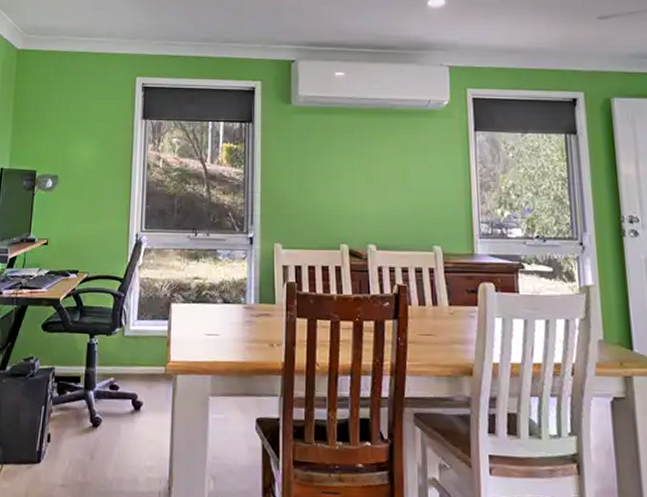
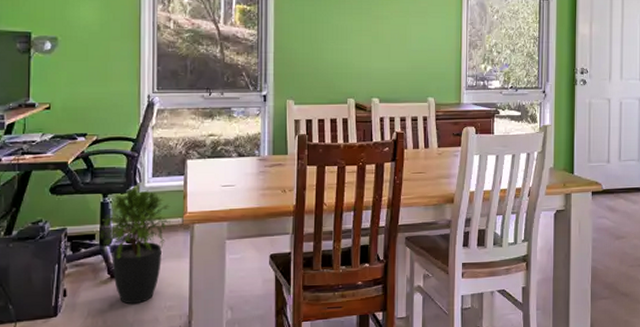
potted plant: none [84,329,156,460] -> present [99,187,173,305]

